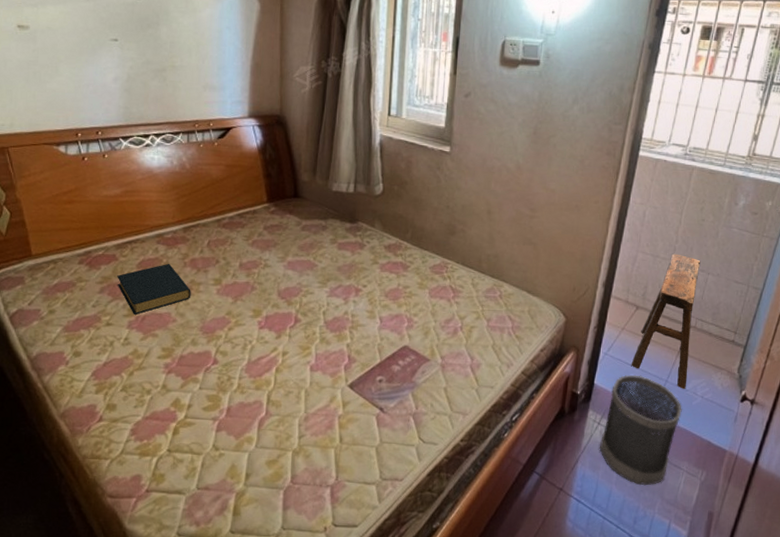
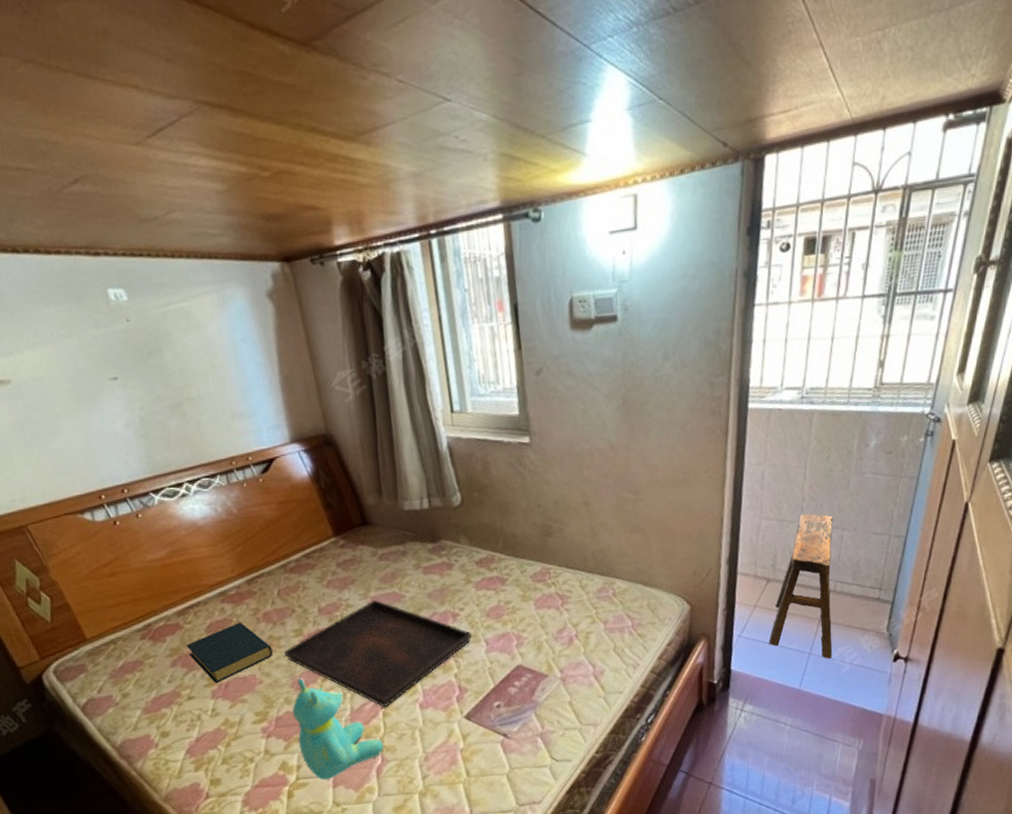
teddy bear: none [194,324,271,423] -> present [292,678,384,780]
serving tray: none [200,265,369,364] -> present [284,600,472,708]
wastebasket: present [599,375,682,486] -> none [745,653,830,766]

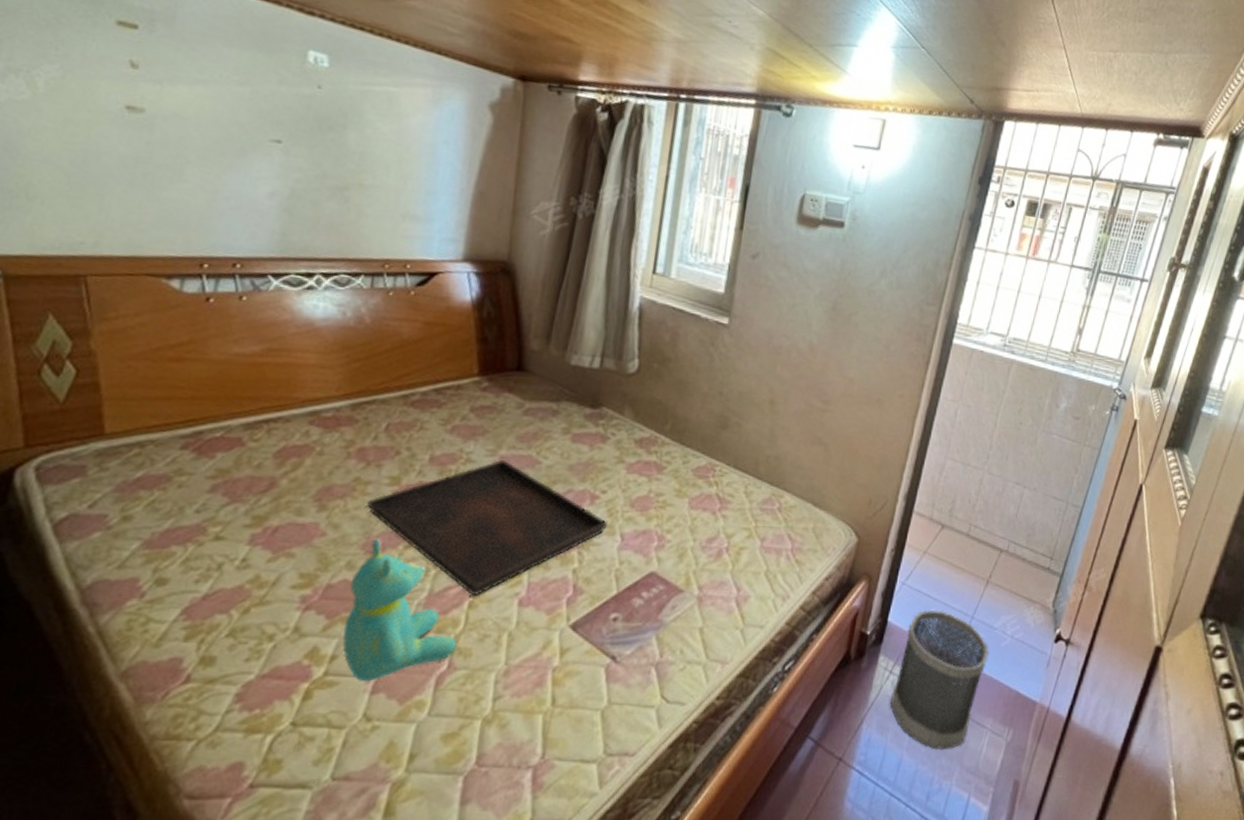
hardback book: present [186,622,273,683] -> none [240,452,354,525]
wastebasket: none [745,653,830,766] -> present [890,610,989,750]
stool: present [769,513,834,659] -> none [932,462,1017,627]

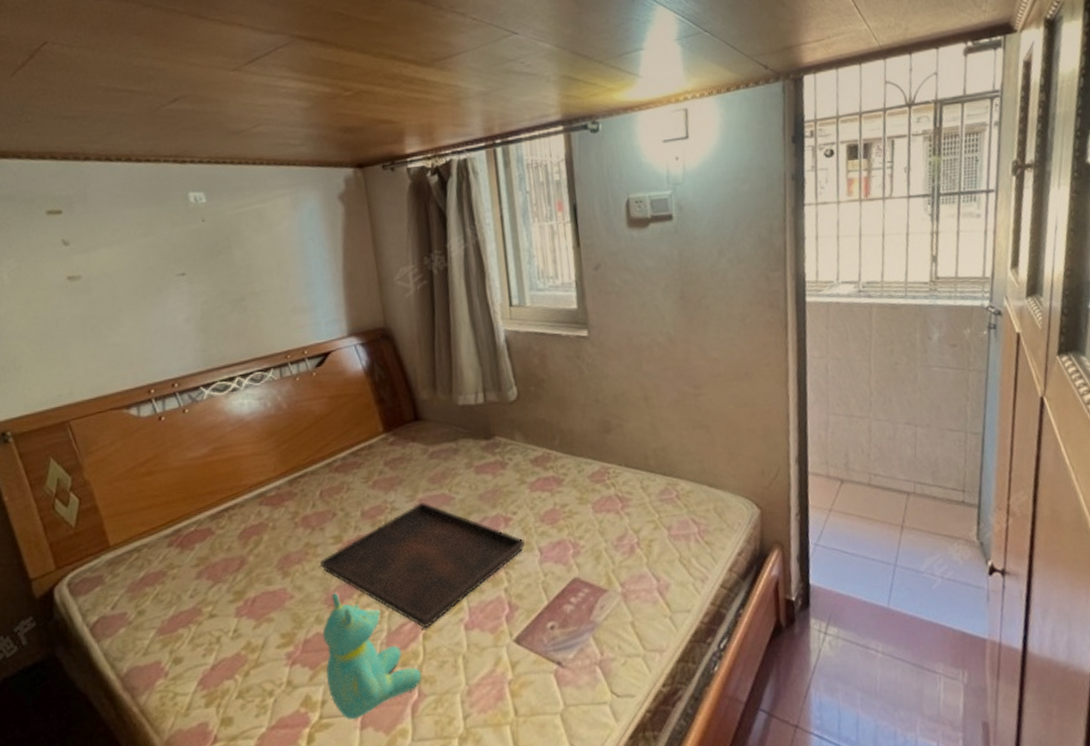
wastebasket: present [890,610,989,750] -> none [831,564,922,704]

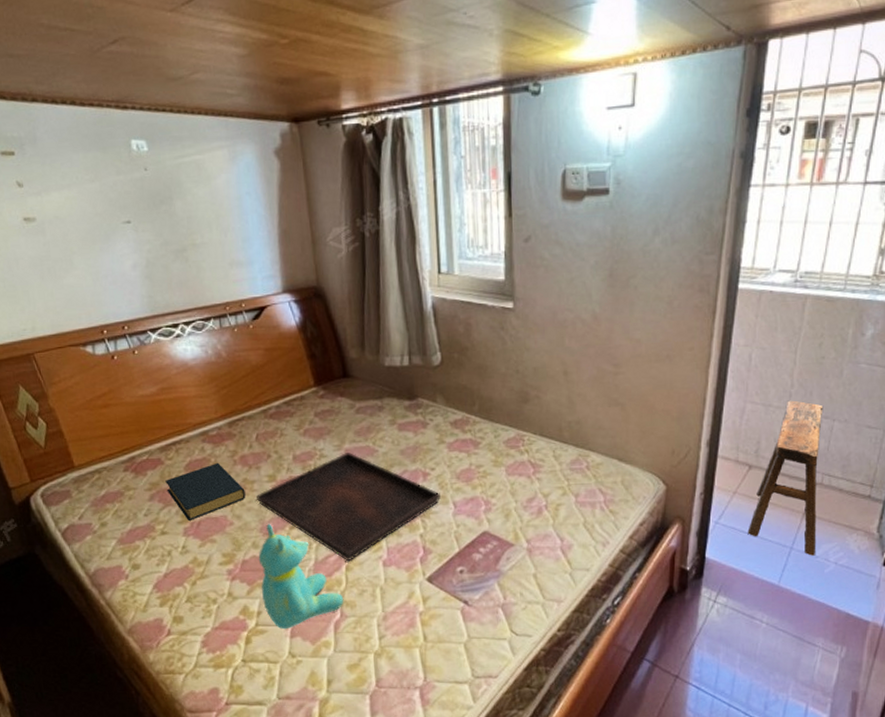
hardback book: none [216,527,308,598] -> present [165,462,246,520]
stool: none [848,409,920,572] -> present [747,400,823,556]

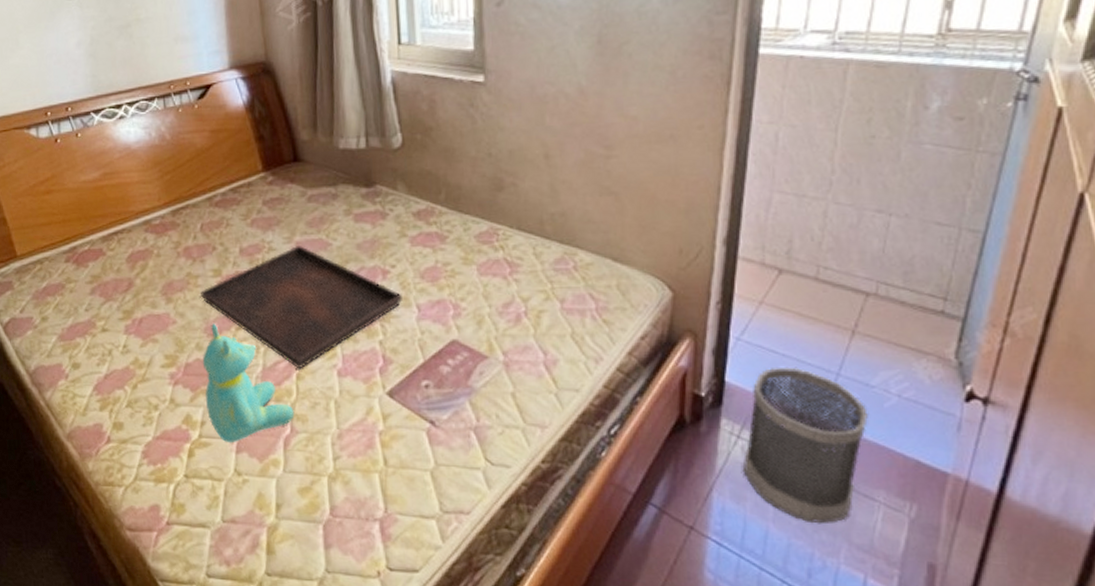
hardback book: present [165,462,246,520] -> none [107,254,189,317]
wastebasket: none [717,545,812,667] -> present [742,368,868,524]
stool: present [747,400,823,556] -> none [779,189,876,385]

